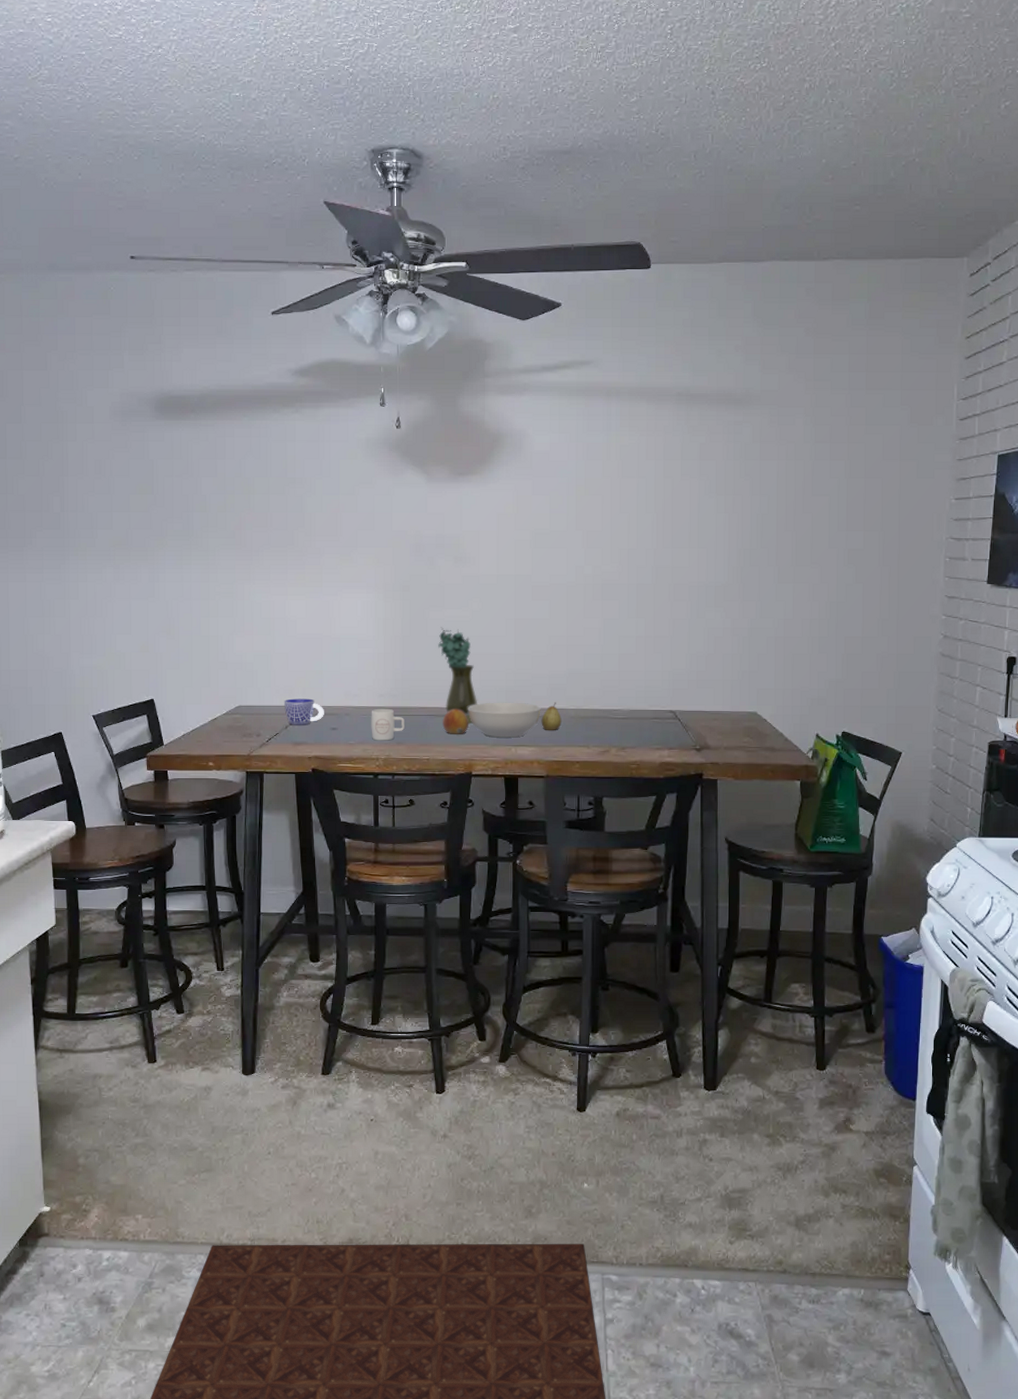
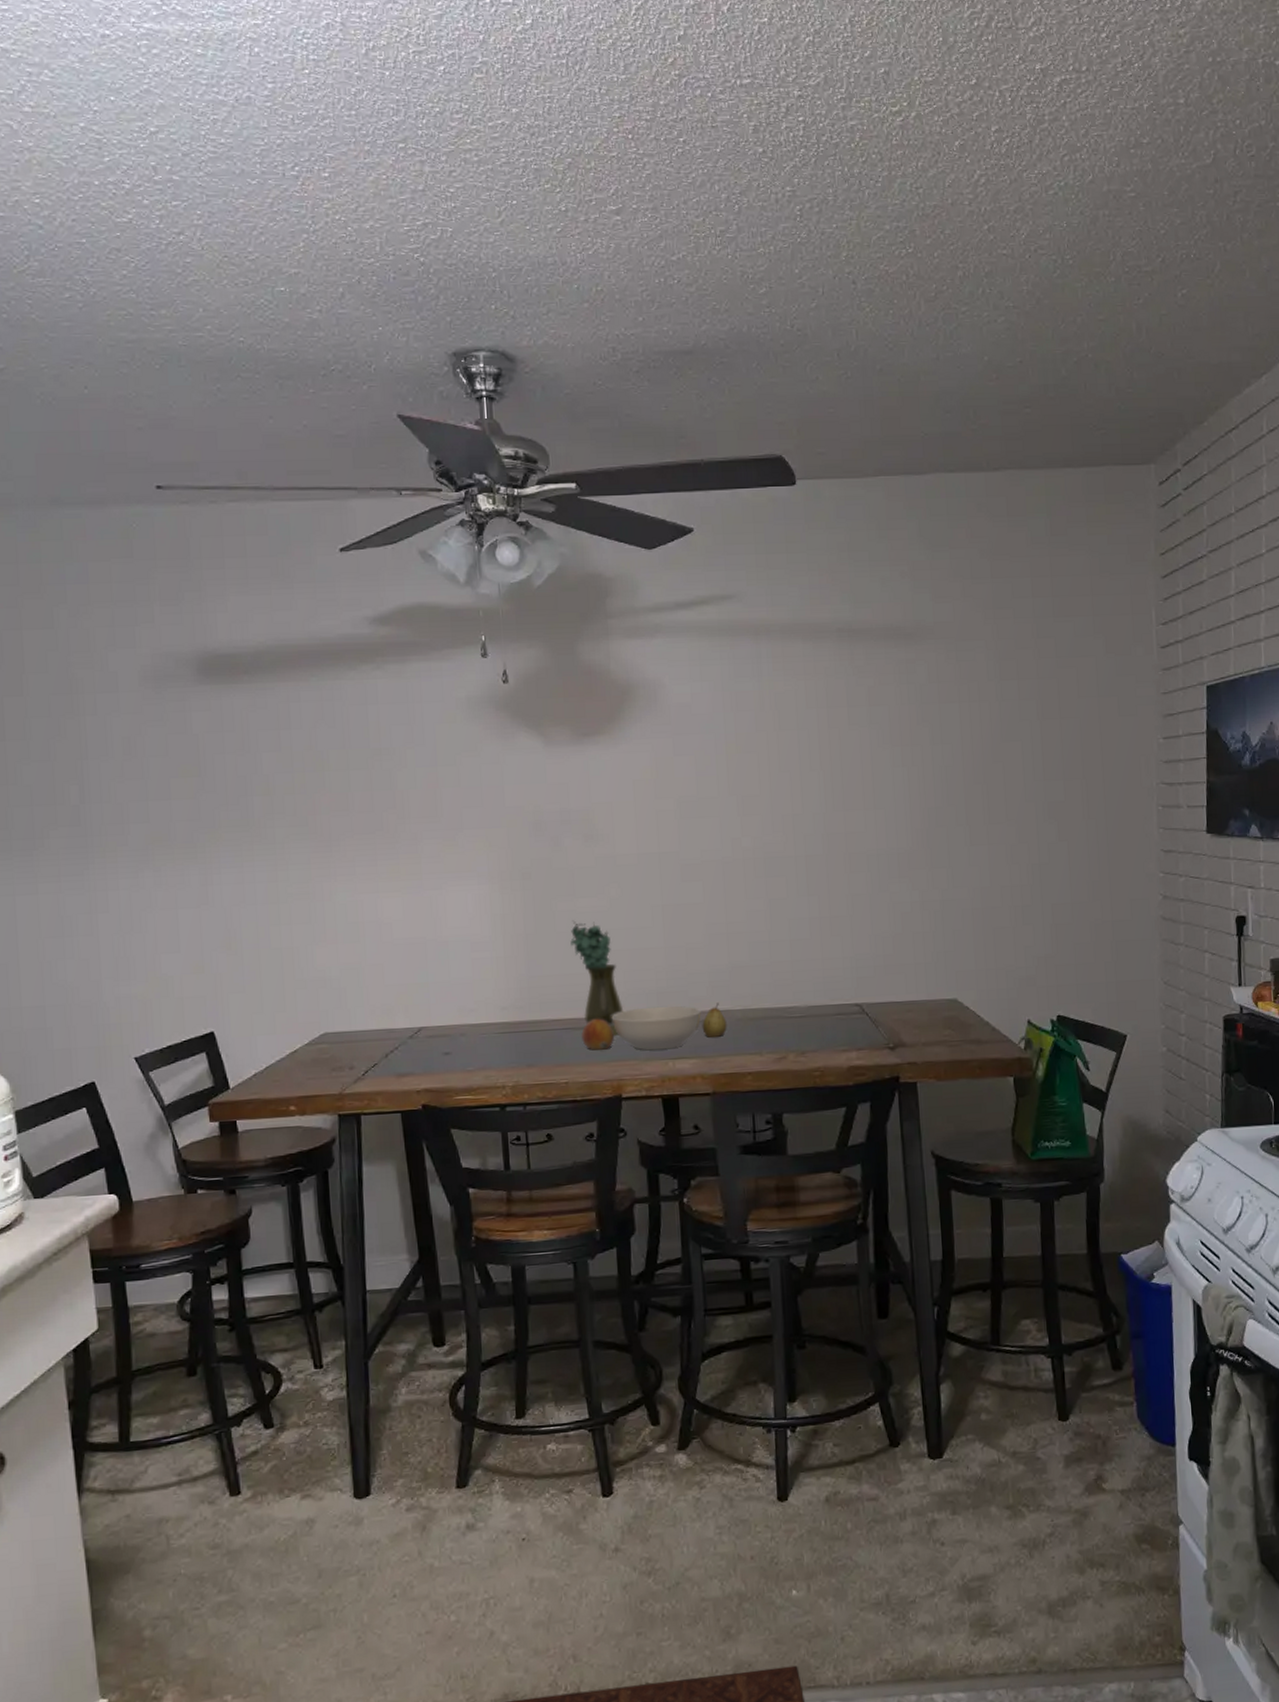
cup: present [284,698,324,725] -> none [382,1018,434,1053]
mug: present [371,708,404,741] -> none [492,1024,535,1065]

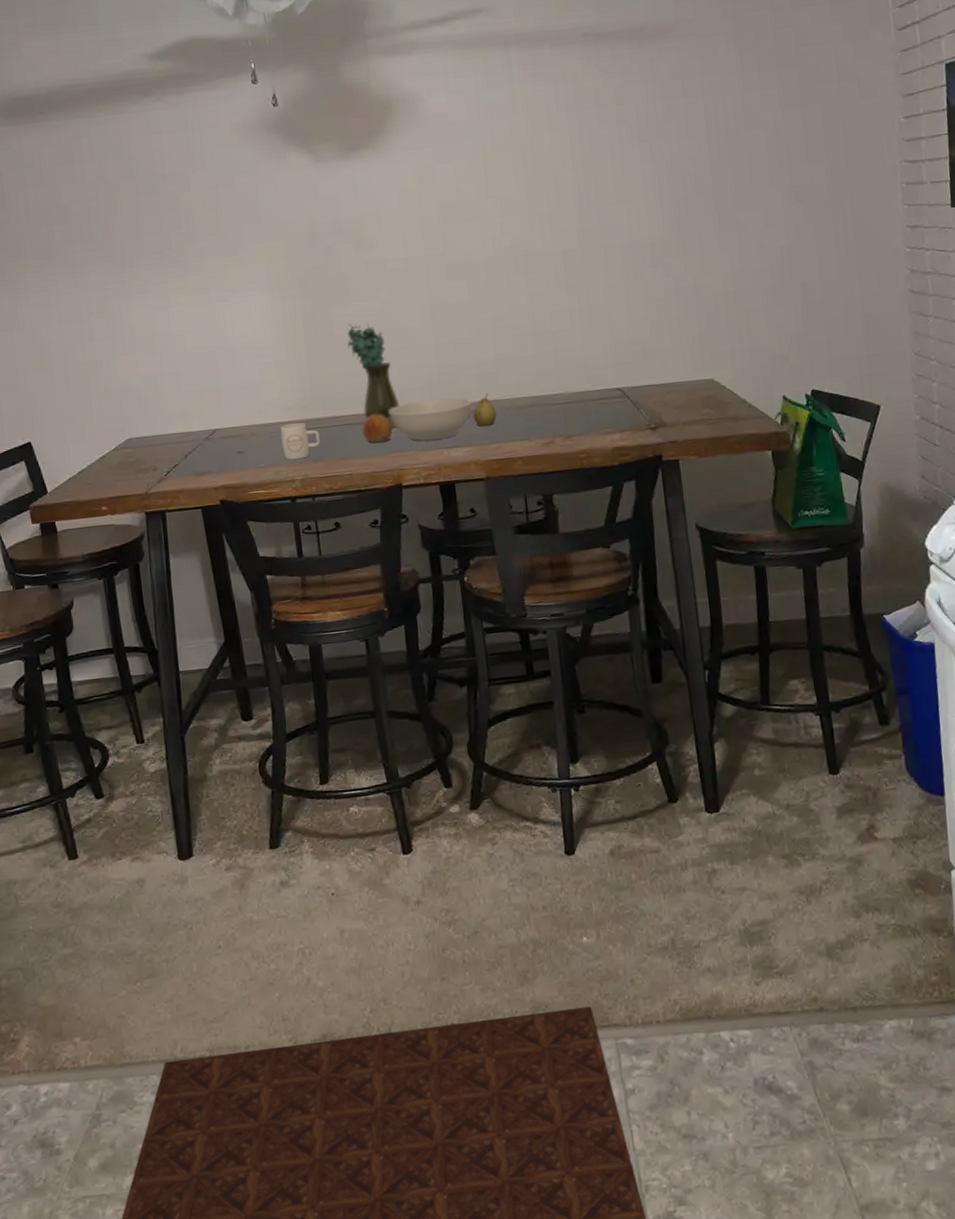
mug: none [492,1024,535,1065] -> present [280,422,320,461]

